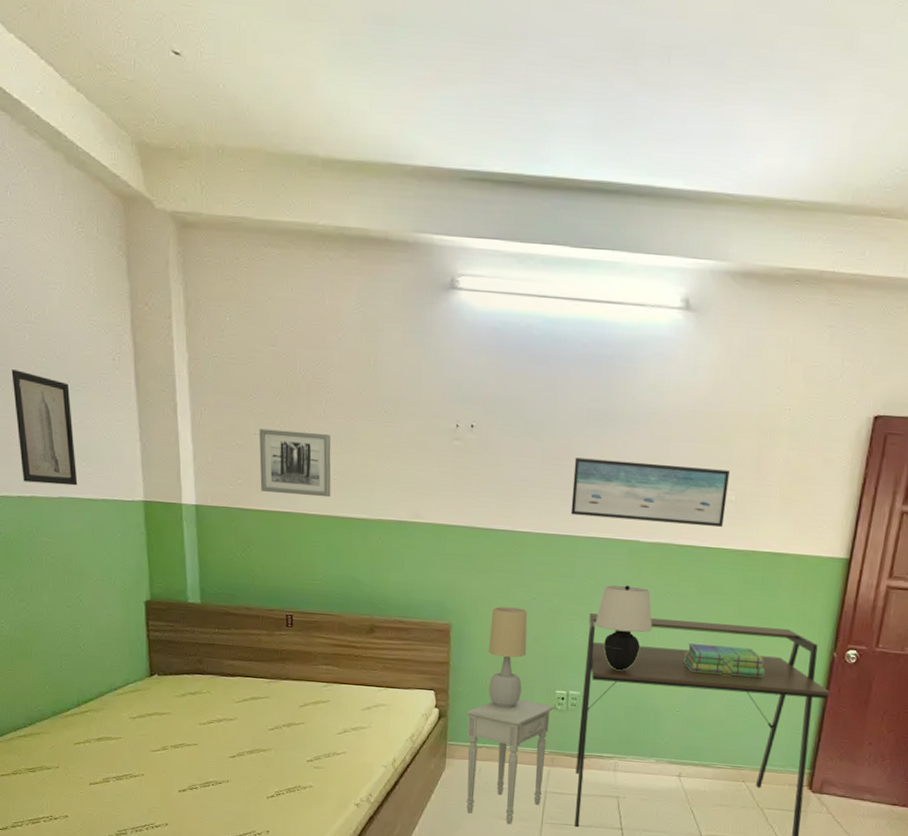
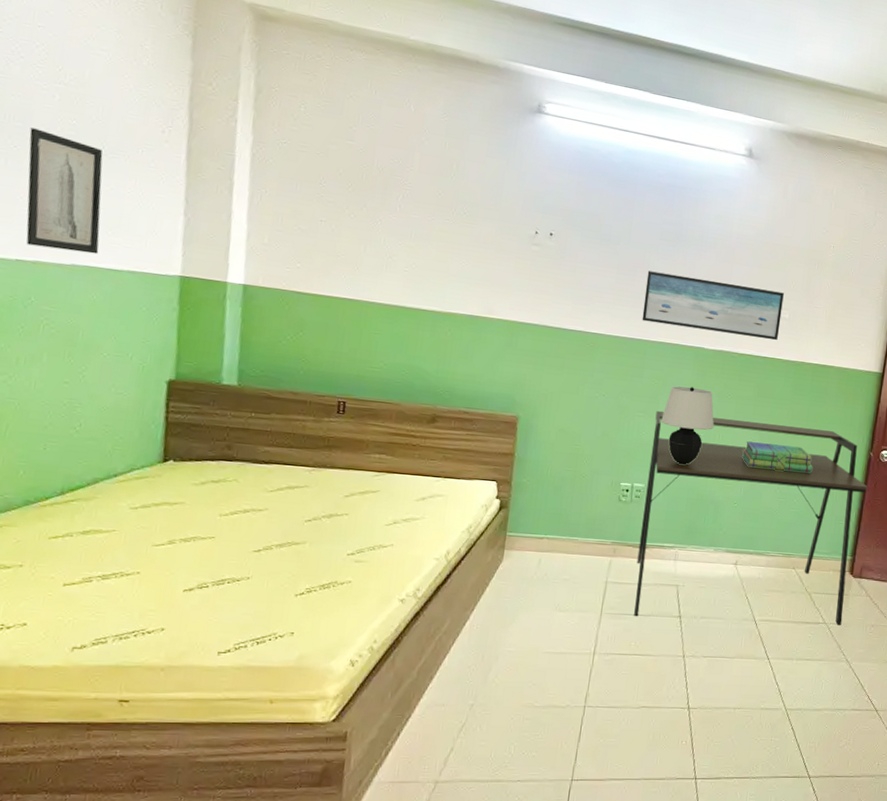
wall art: present [259,428,331,498] -> none [322,216,405,288]
nightstand: present [466,699,555,825] -> none [523,491,620,617]
table lamp: present [489,606,528,709] -> none [553,401,596,500]

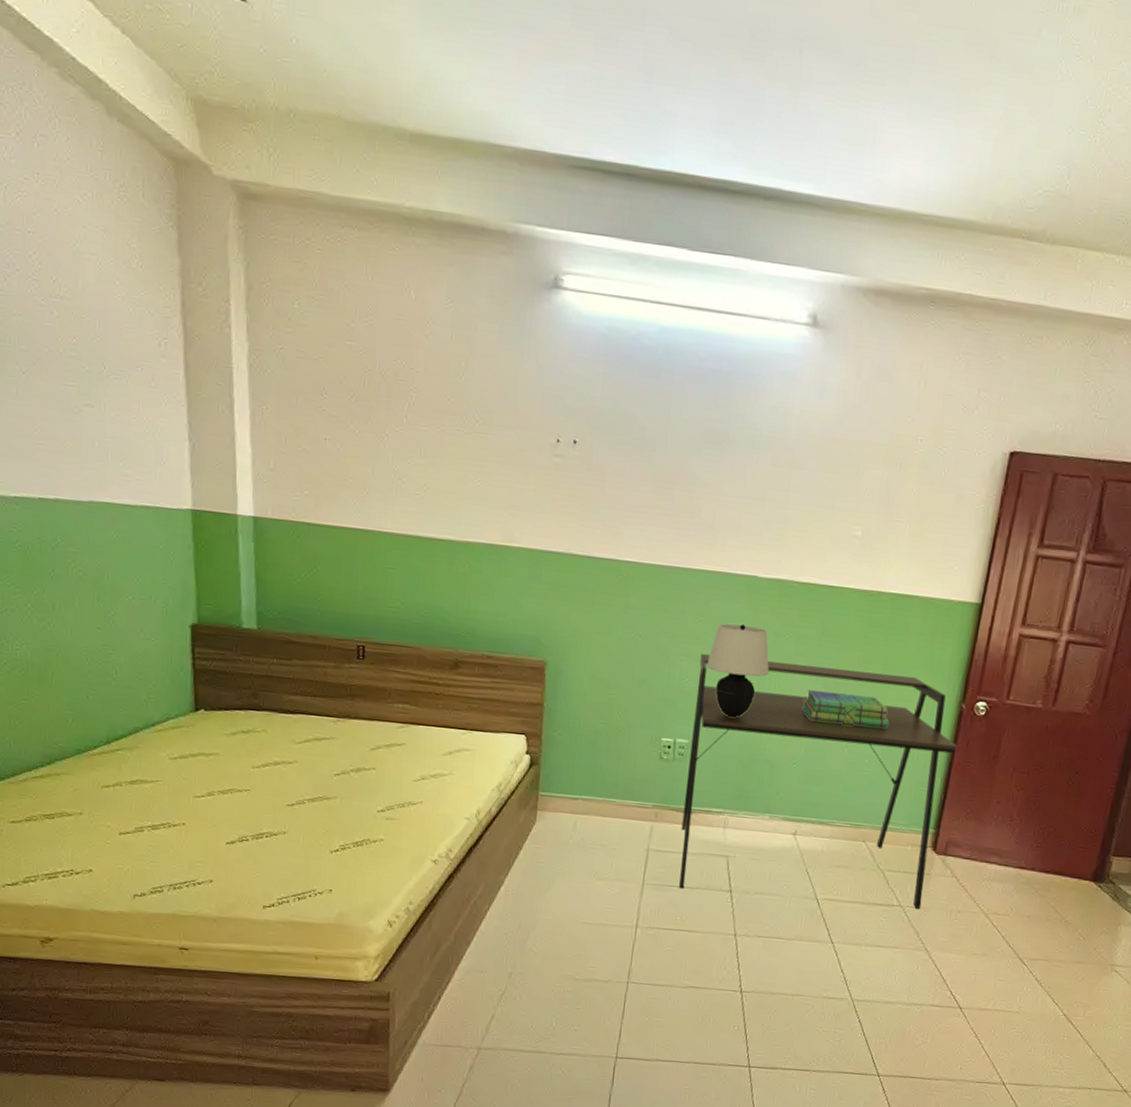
wall art: present [26,127,103,255] -> none [34,350,113,489]
wall art: present [642,270,784,341] -> none [682,482,856,565]

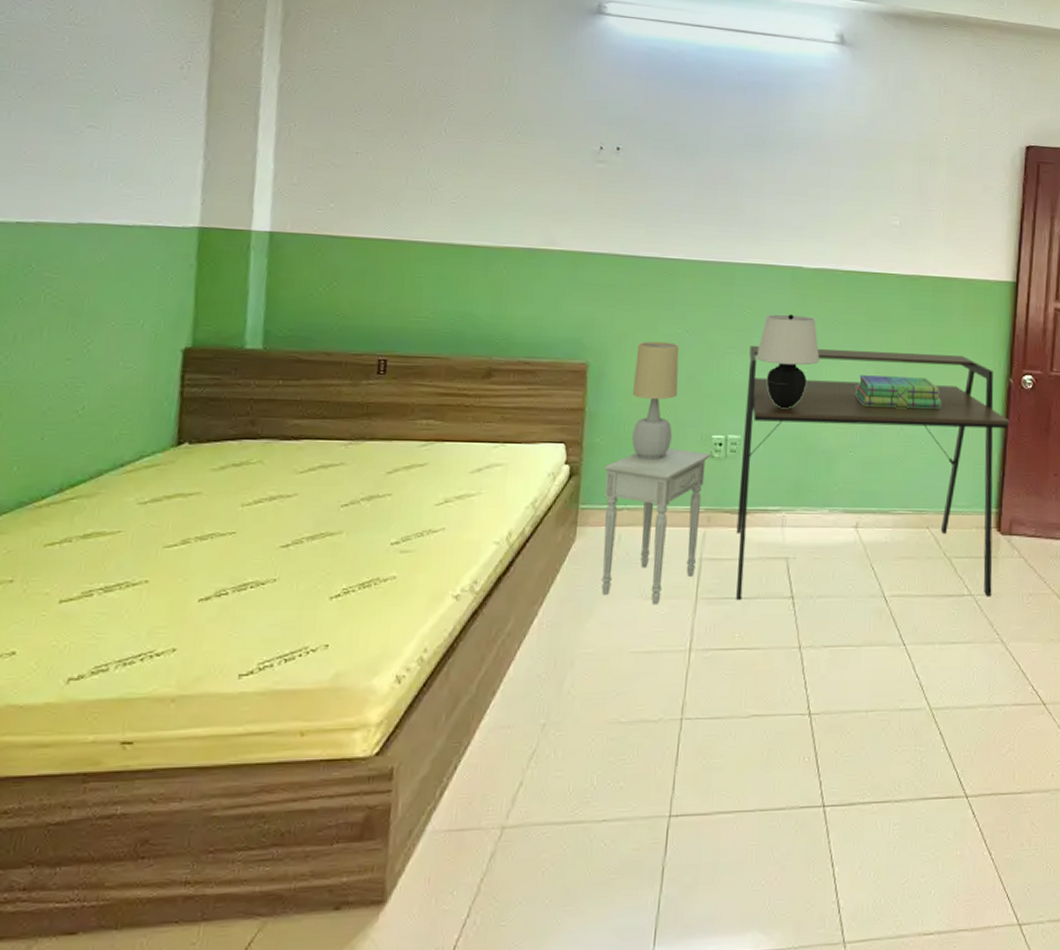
nightstand: none [559,746,661,886] -> present [601,448,712,606]
table lamp: none [587,643,632,757] -> present [632,341,679,461]

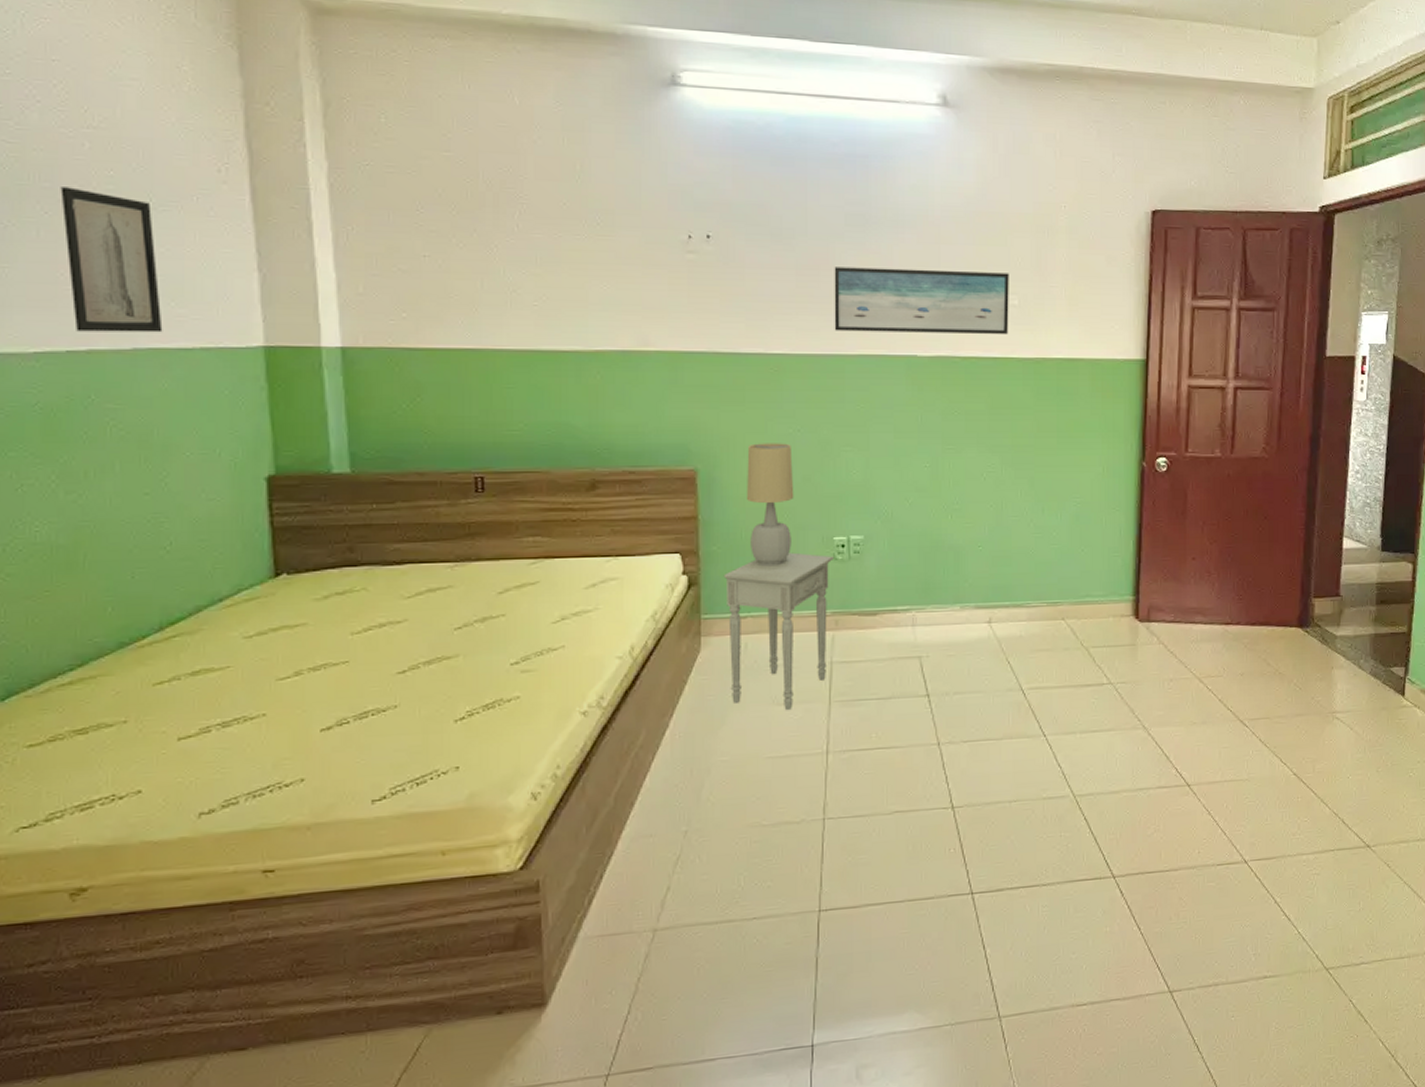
wall art: none [28,75,116,210] -> present [60,187,163,333]
wall art: none [727,182,892,253] -> present [834,267,1009,335]
desk: present [736,345,1010,599] -> none [866,440,1145,700]
table lamp: present [756,314,820,408] -> none [874,407,941,505]
stack of books: present [855,375,941,409] -> none [981,466,1071,499]

